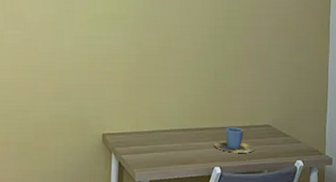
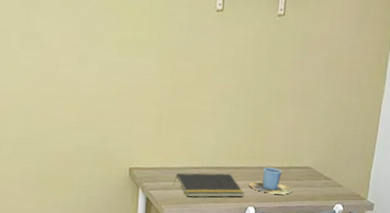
notepad: none [144,134,210,160] -> present [174,172,244,198]

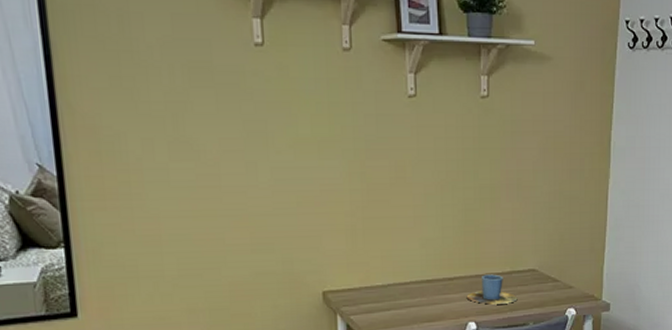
notepad: present [174,172,244,198] -> none [378,286,462,319]

